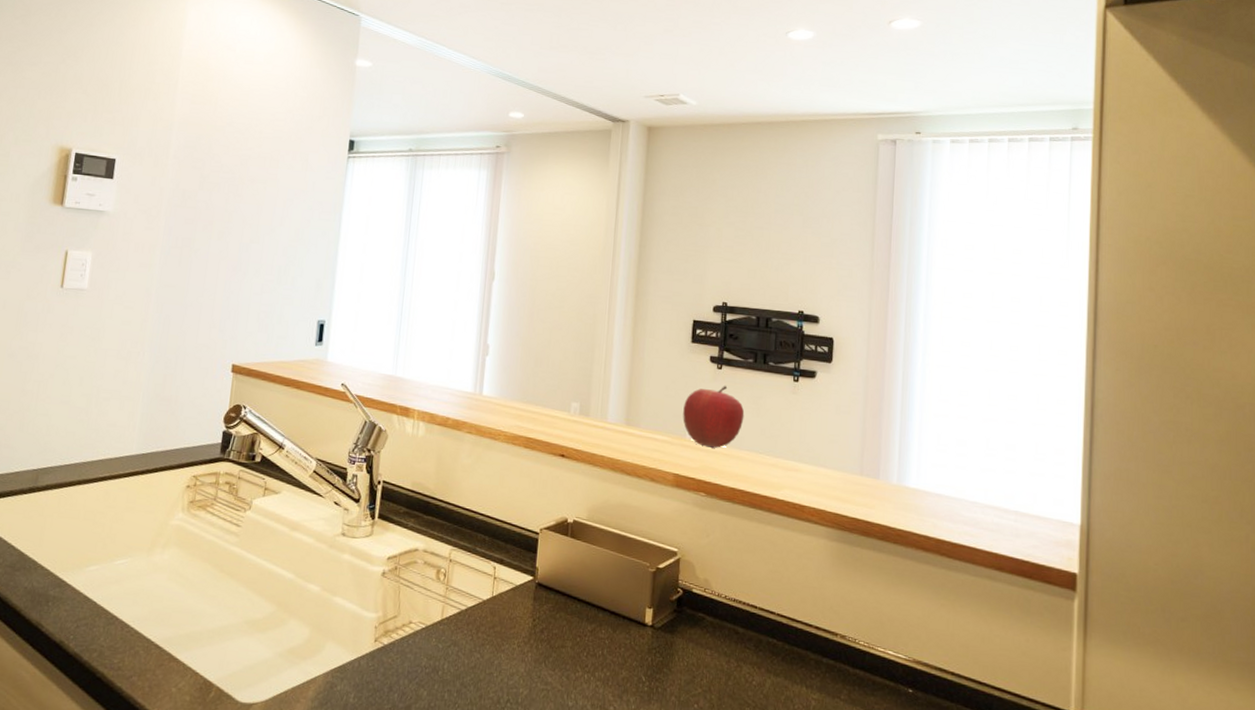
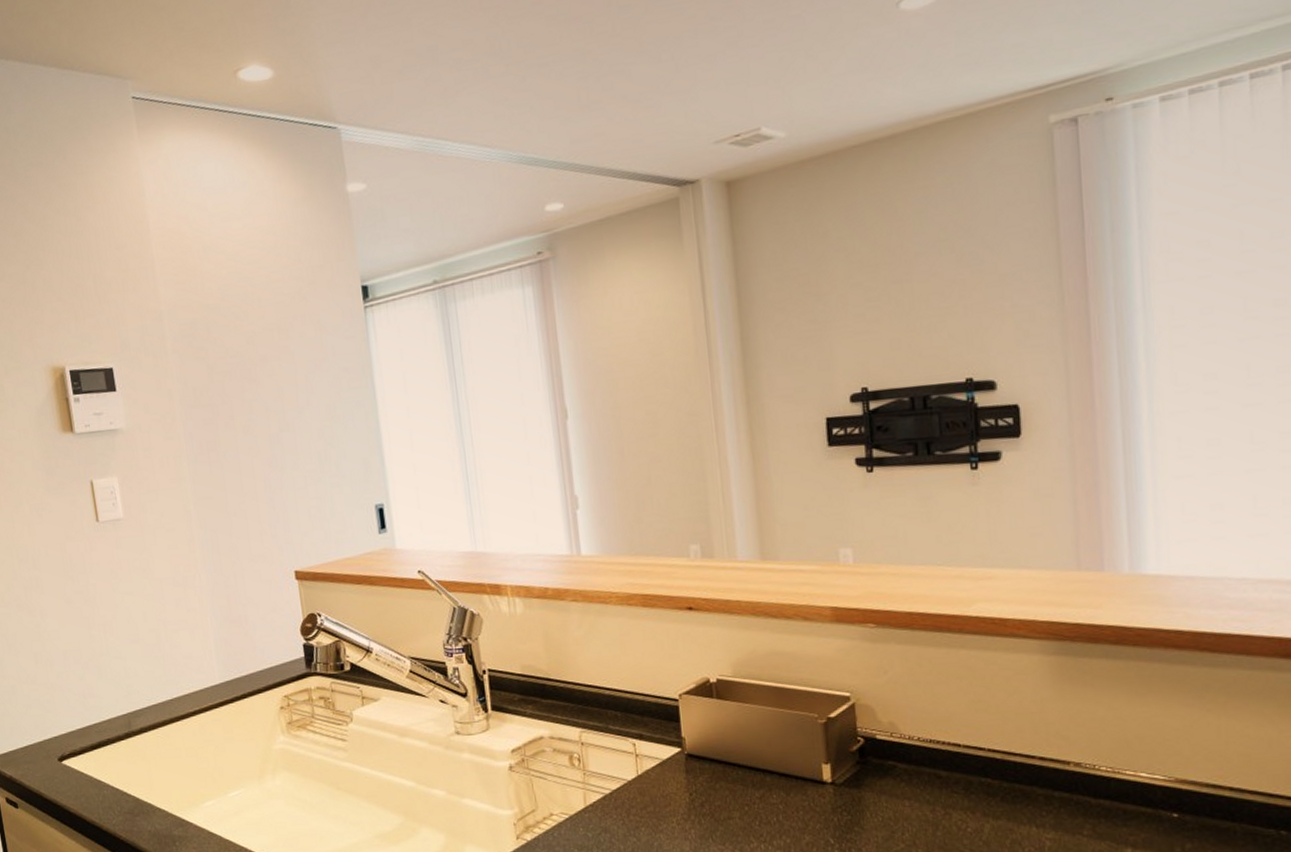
fruit: present [683,385,745,448] -> none [830,490,912,569]

